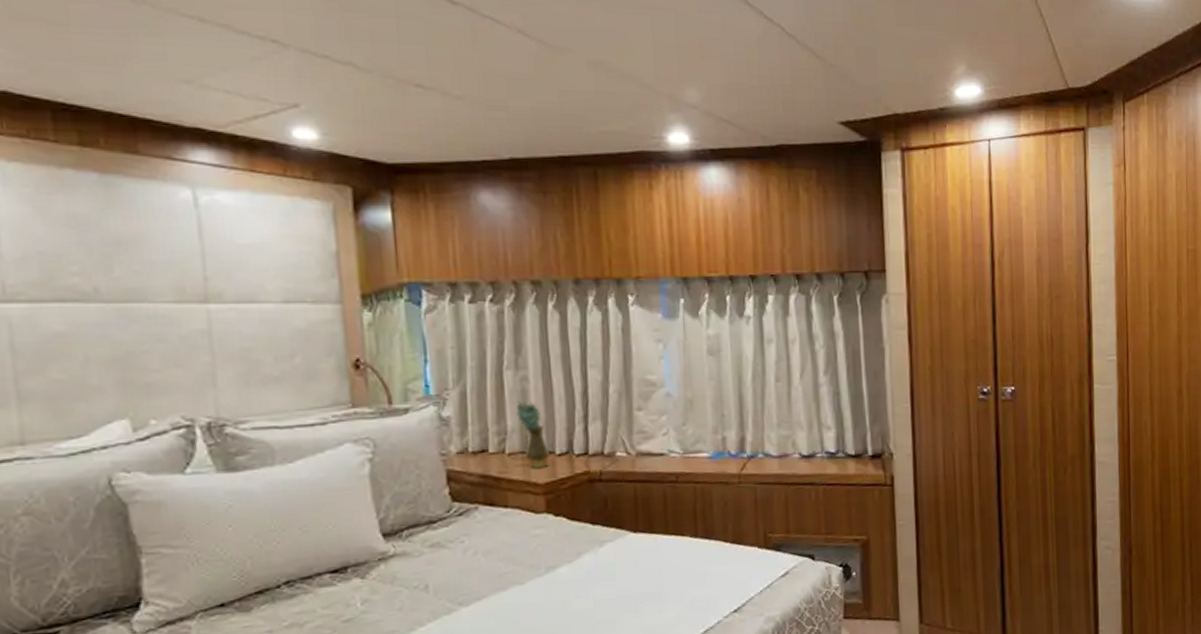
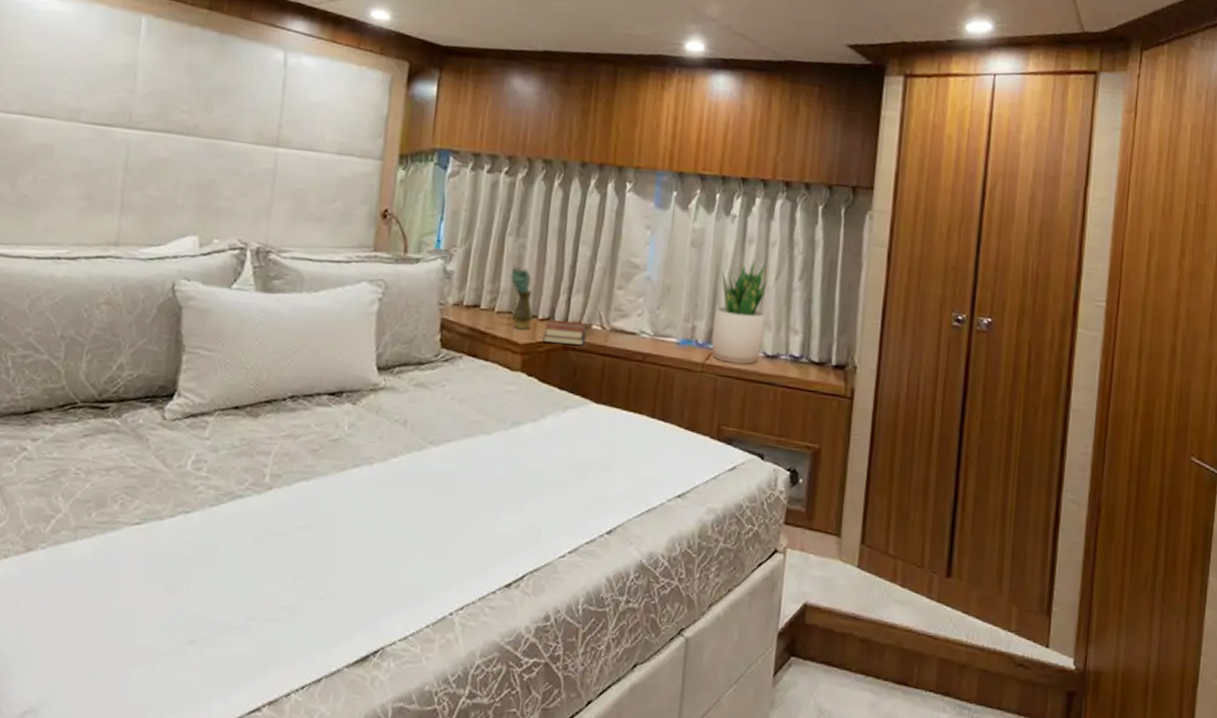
books: none [564,450,611,478] -> present [543,319,587,345]
planter: none [743,361,797,469] -> present [712,261,769,364]

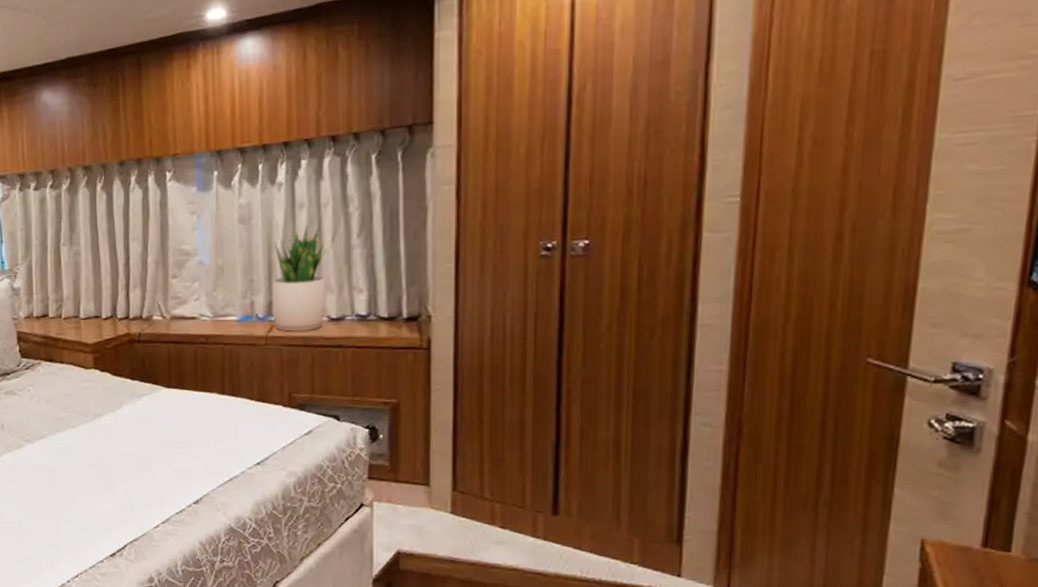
vase: present [510,264,533,330] -> none [70,272,97,331]
books: present [543,319,587,345] -> none [109,314,149,339]

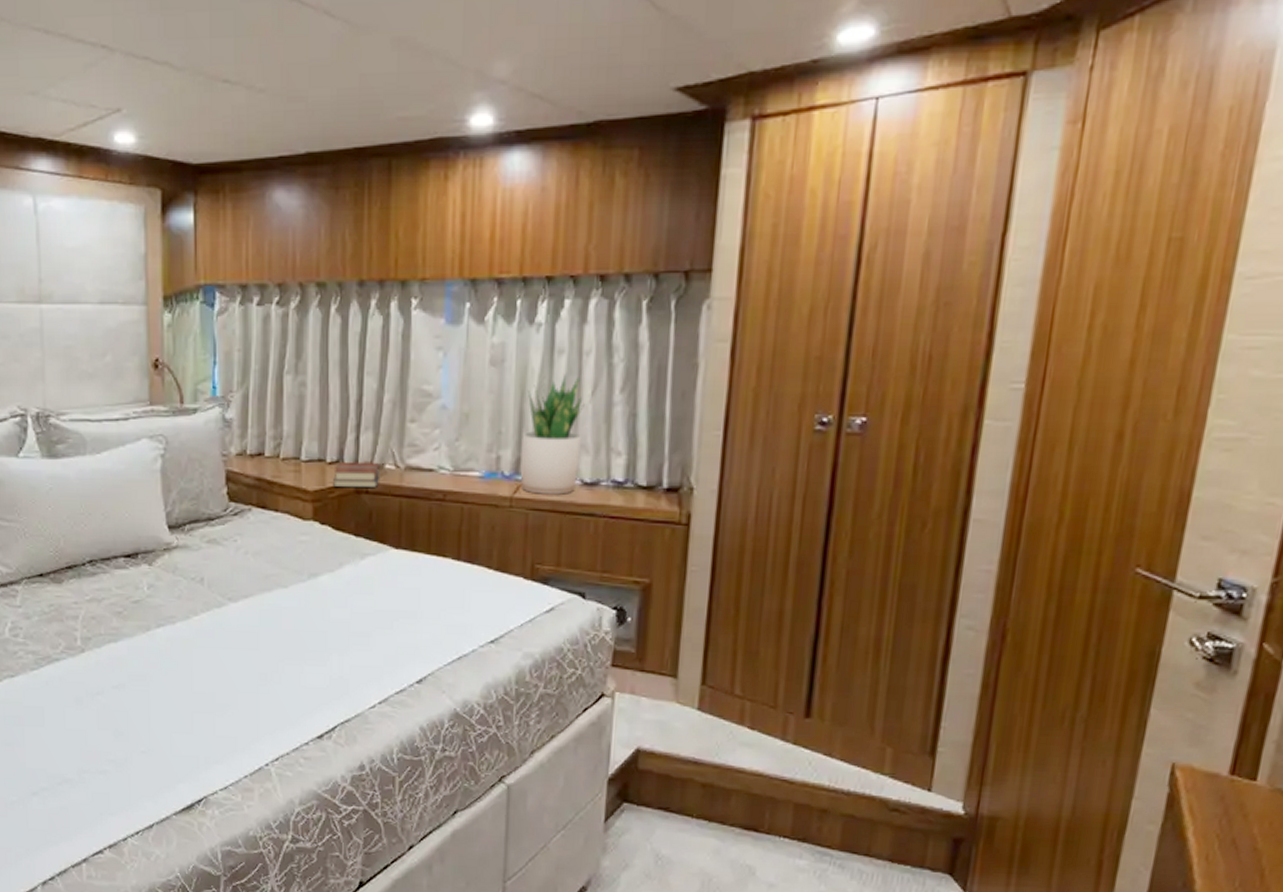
books: none [109,314,149,339] -> present [333,461,379,487]

